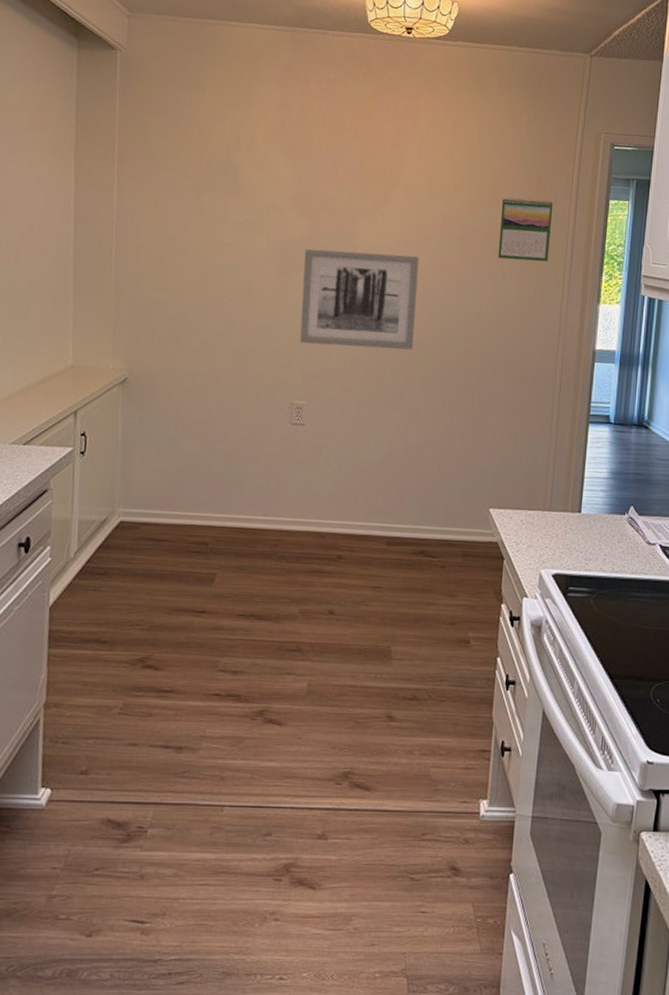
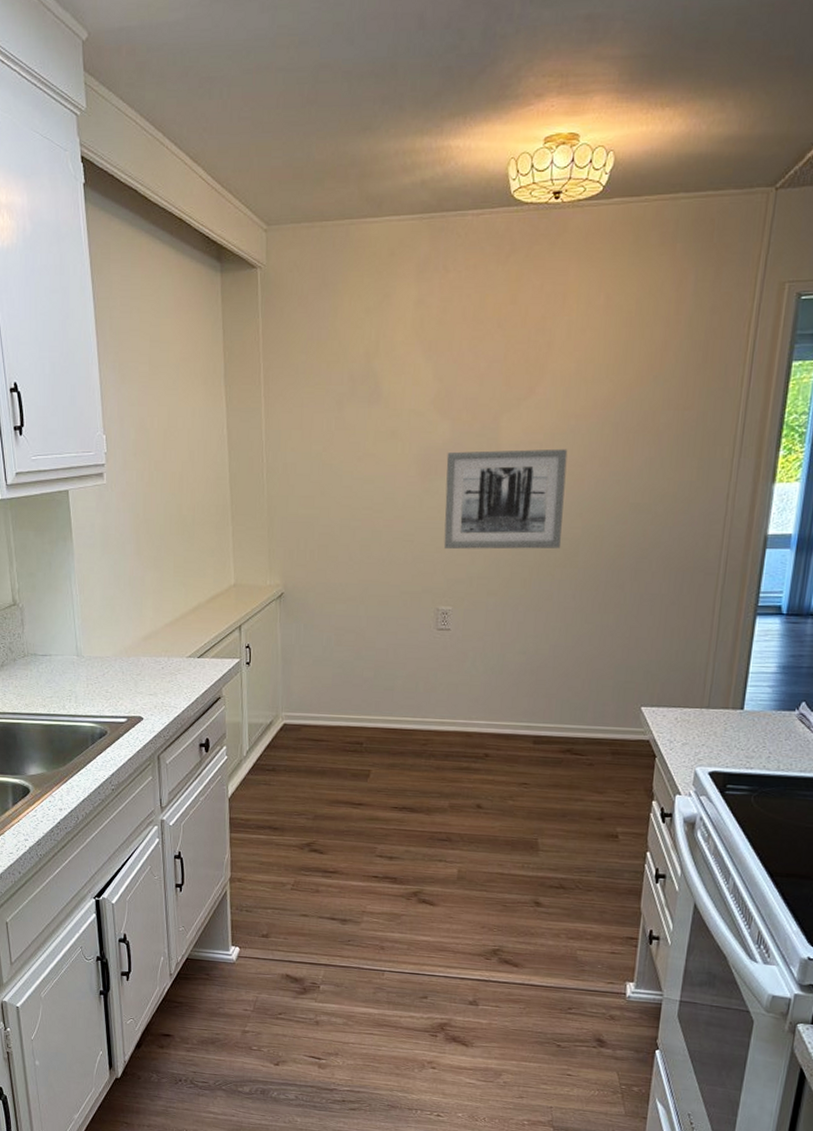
calendar: present [498,197,553,262] -> none [655,371,723,443]

